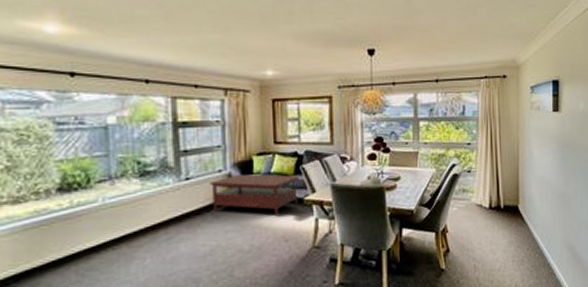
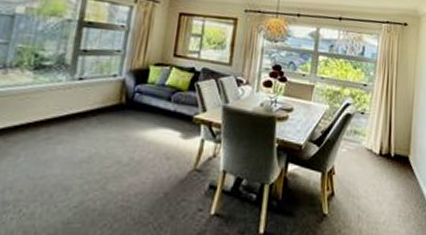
coffee table: present [209,174,300,217] -> none [100,81,193,132]

